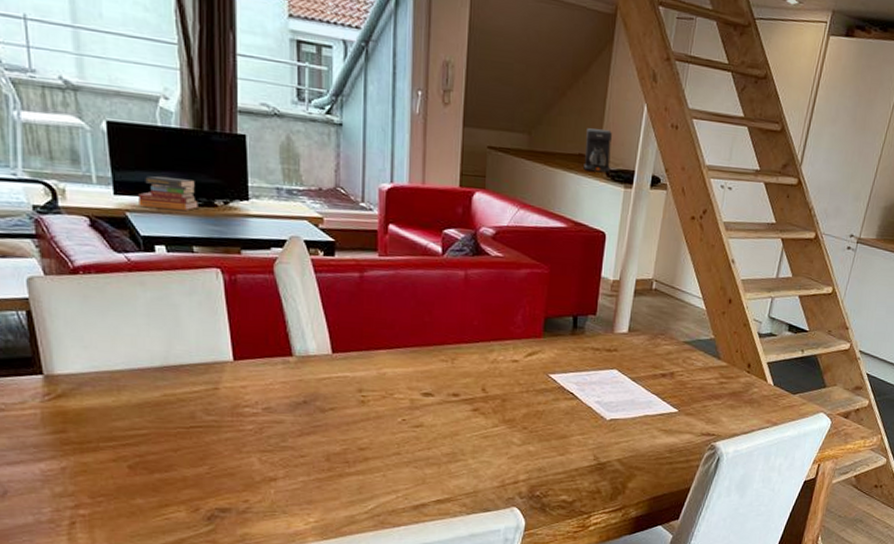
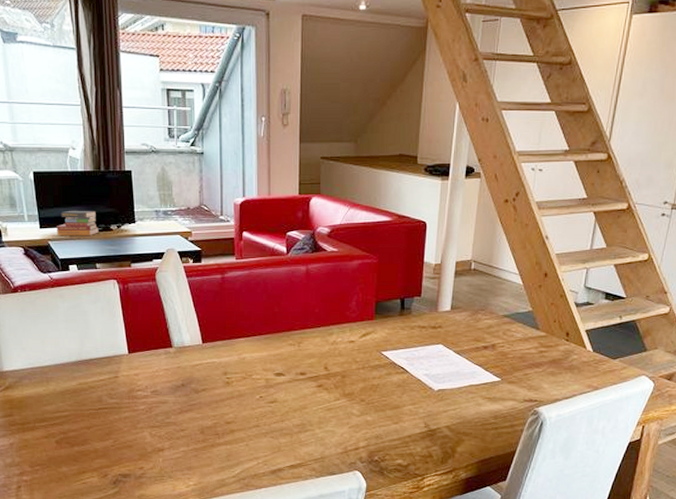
coffee maker: present [583,128,612,174] -> none [404,131,429,169]

